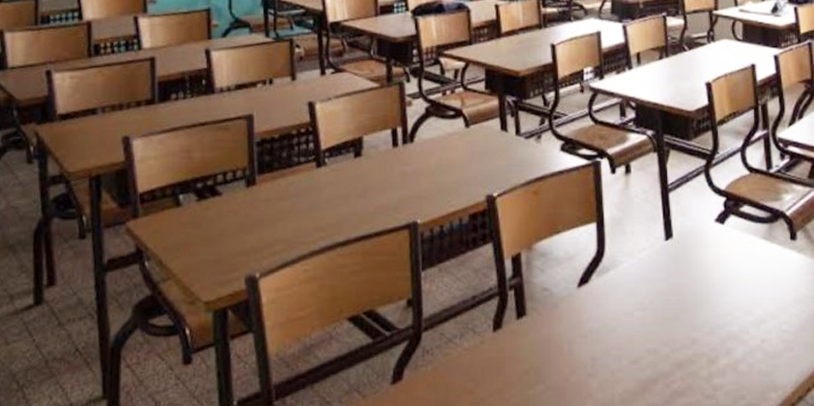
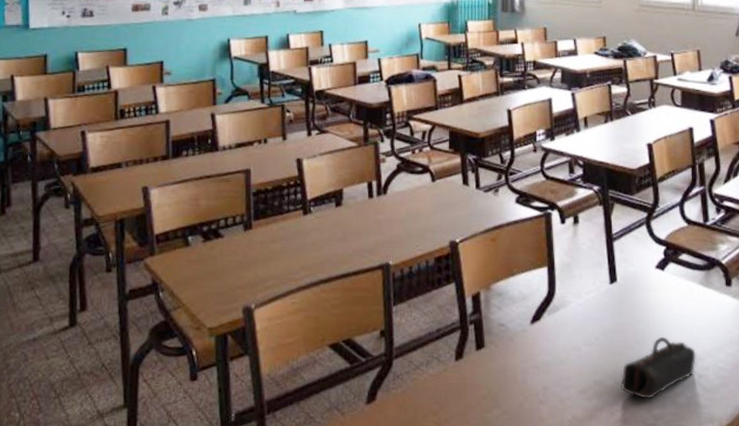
pencil case: none [676,297,758,367] -> present [620,336,696,399]

